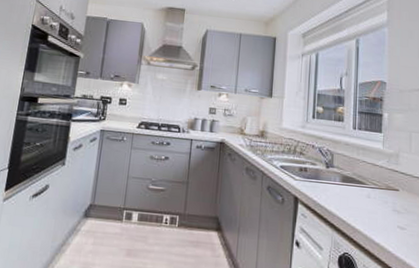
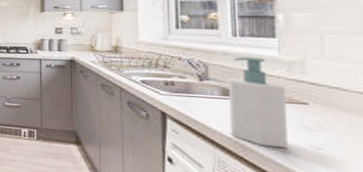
soap bottle: none [345,148,386,230] -> present [229,57,288,149]

